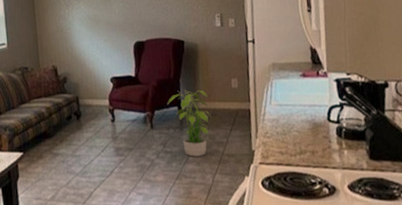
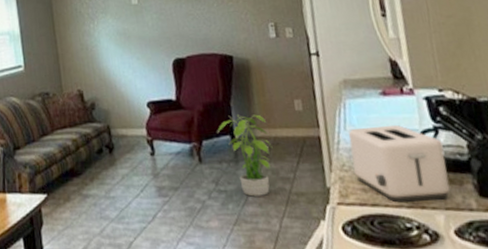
toaster: none [272,101,348,162] -> present [348,124,450,202]

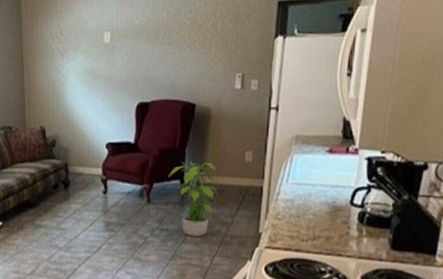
toaster: present [348,124,450,202] -> none [287,181,371,249]

